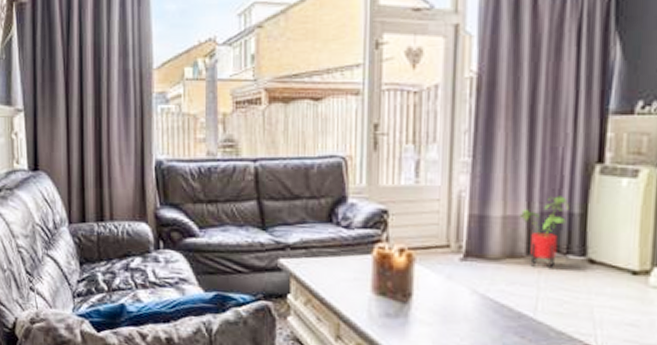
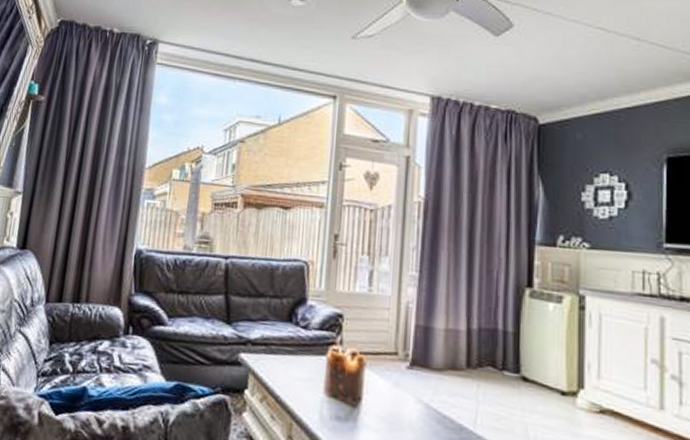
house plant: present [519,196,569,269] -> none [460,314,503,384]

